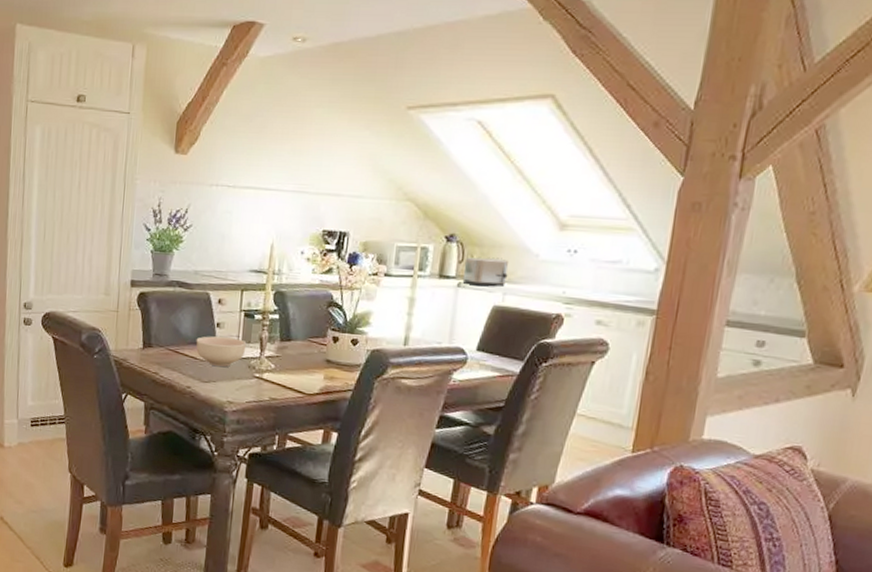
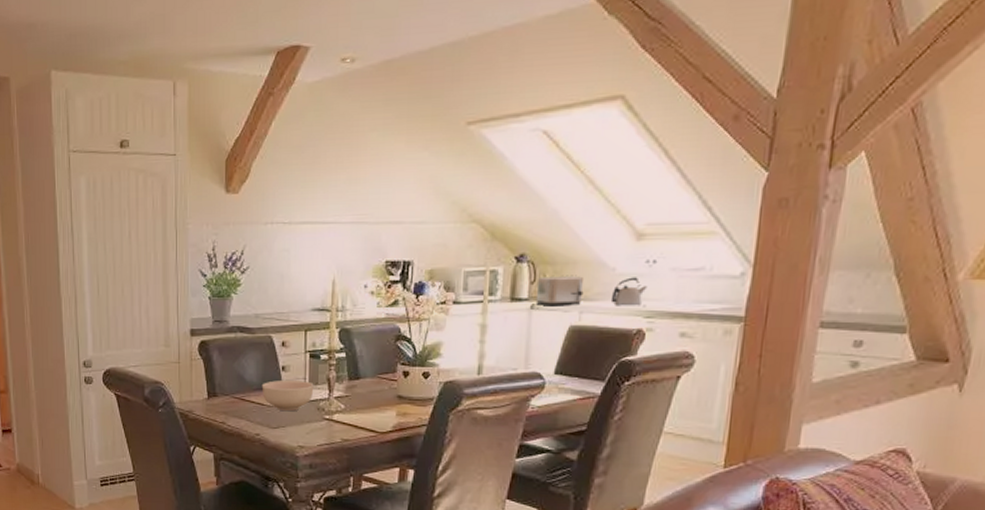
kettle: none [533,264,568,292] -> present [610,277,648,306]

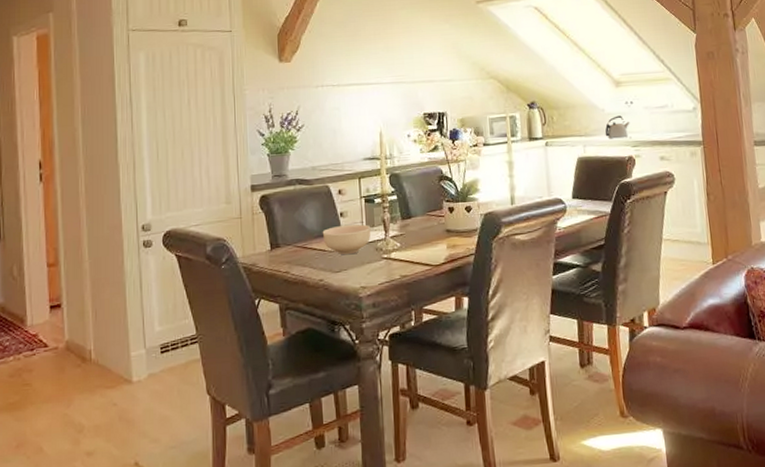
toaster: present [535,276,584,307] -> none [547,117,584,143]

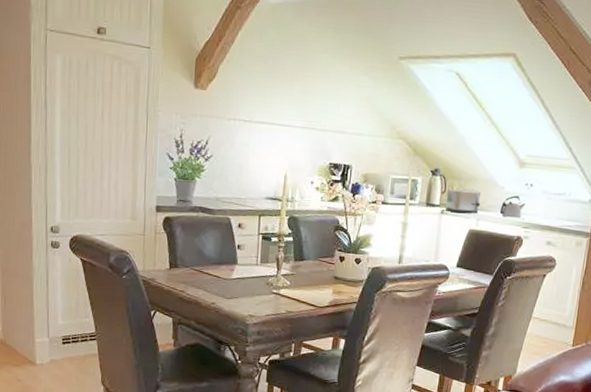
bowl: present [322,224,371,255] -> none [219,257,265,285]
toaster: none [547,117,584,143] -> present [445,188,481,214]

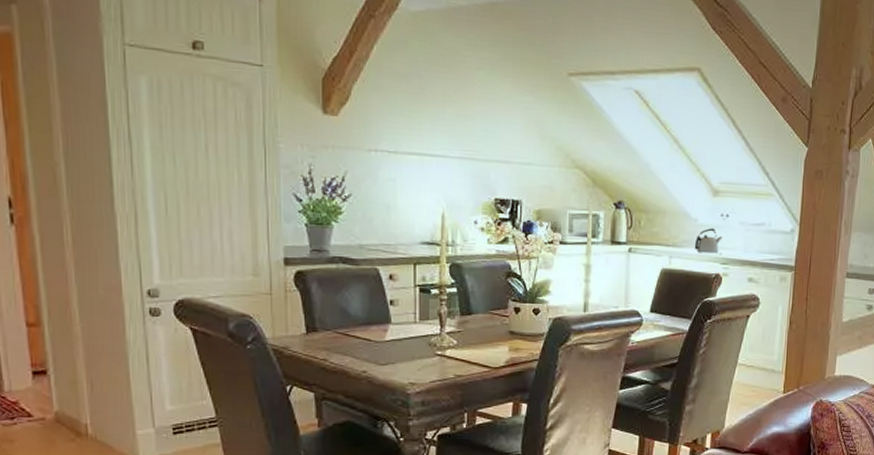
toaster: present [445,188,481,214] -> none [633,223,673,251]

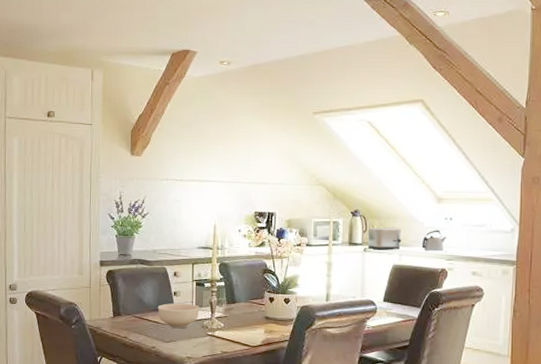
bowl: none [368,315,425,348] -> present [157,303,200,329]
toaster: none [633,223,673,251] -> present [367,227,402,250]

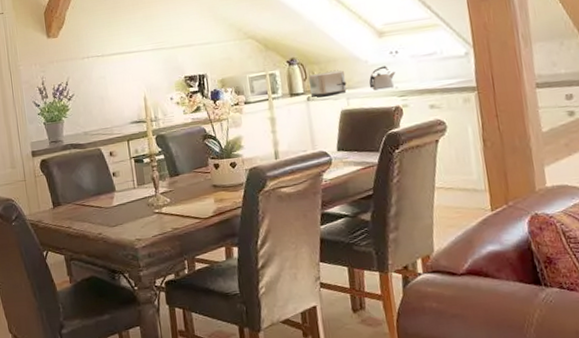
bowl: present [157,303,200,329] -> none [97,182,142,211]

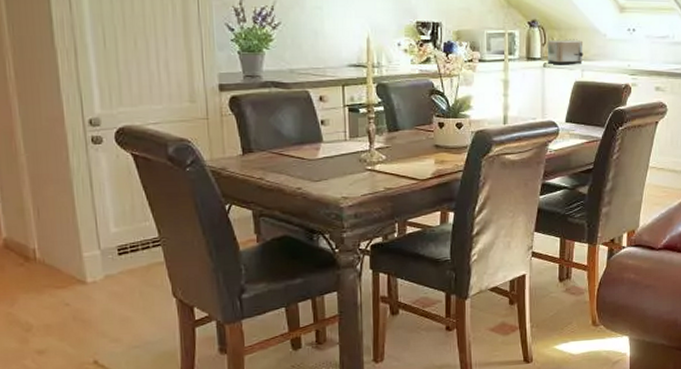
kettle: present [369,66,396,91] -> none [604,42,630,66]

